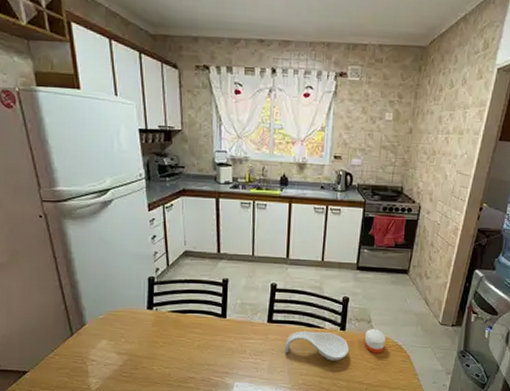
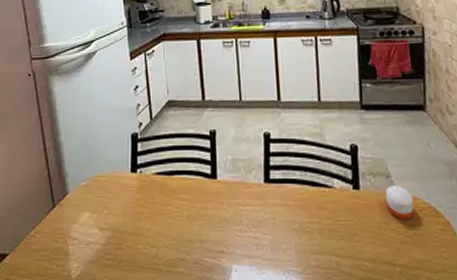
spoon rest: present [284,331,349,361] -> none [288,192,368,232]

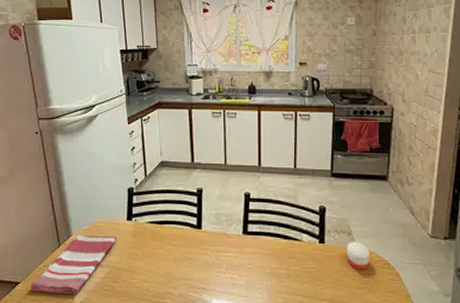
dish towel: none [20,193,119,266] -> present [30,235,117,294]

